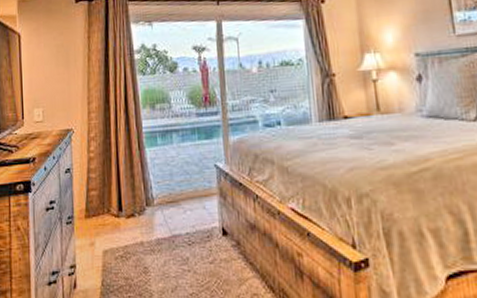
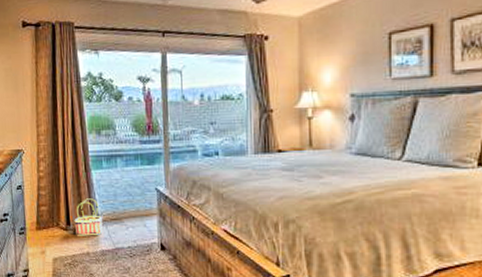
basket: none [126,179,158,223] -> present [74,198,103,236]

